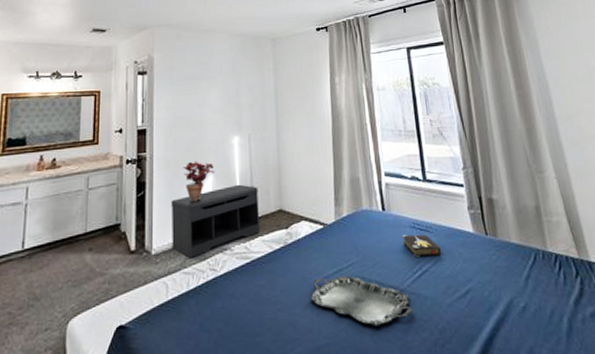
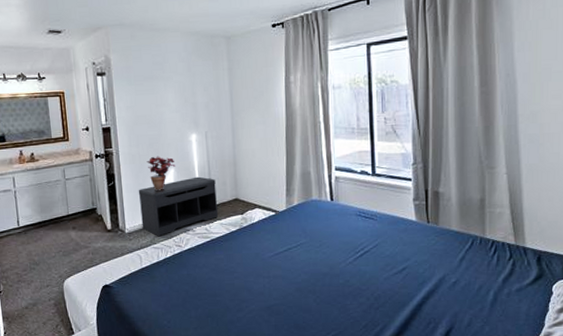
serving tray: present [310,276,413,326] -> none [262,253,353,293]
hardback book: present [402,234,441,257] -> none [348,221,383,240]

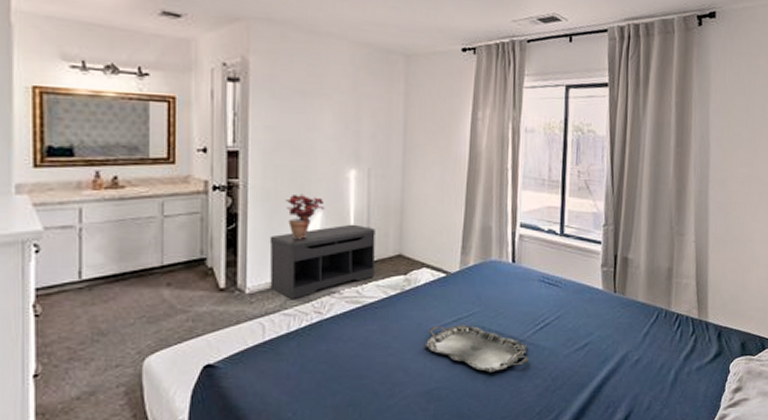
serving tray: none [262,253,353,293] -> present [424,325,530,373]

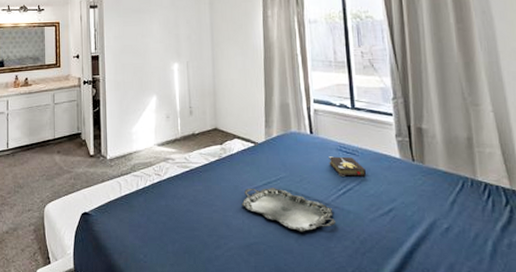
bench: present [269,224,376,299] -> none [121,105,198,164]
potted plant: present [285,194,325,239] -> none [130,83,158,117]
hardback book: none [529,288,566,310] -> present [328,156,366,176]

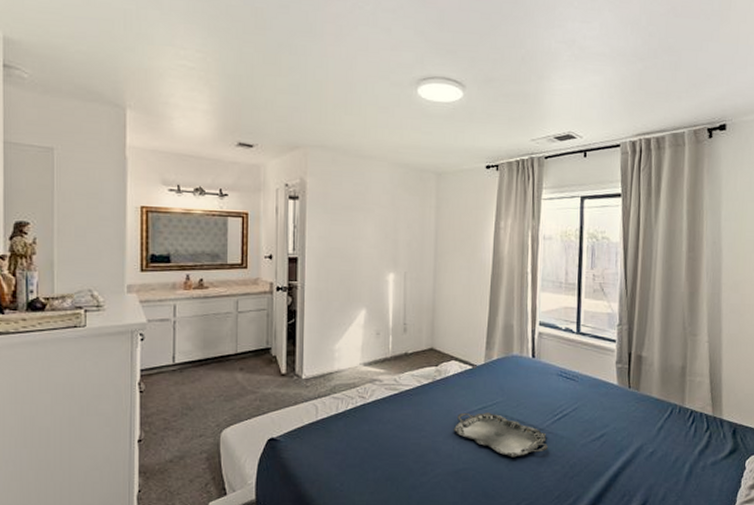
hardback book: present [328,156,366,176] -> none [548,381,583,402]

